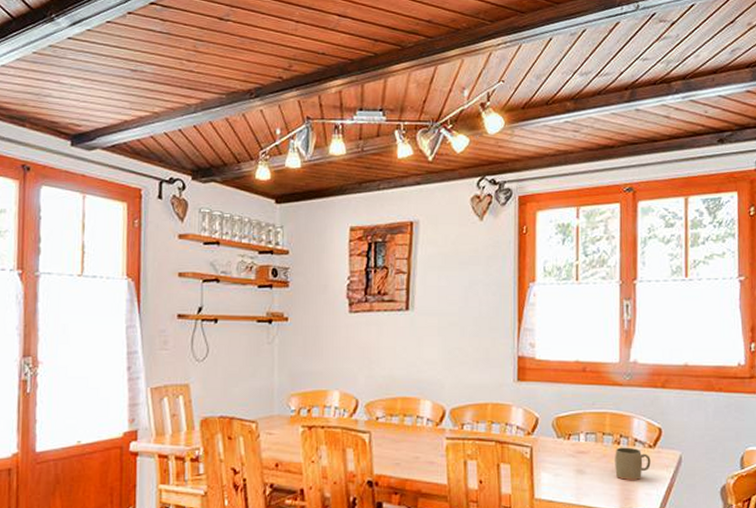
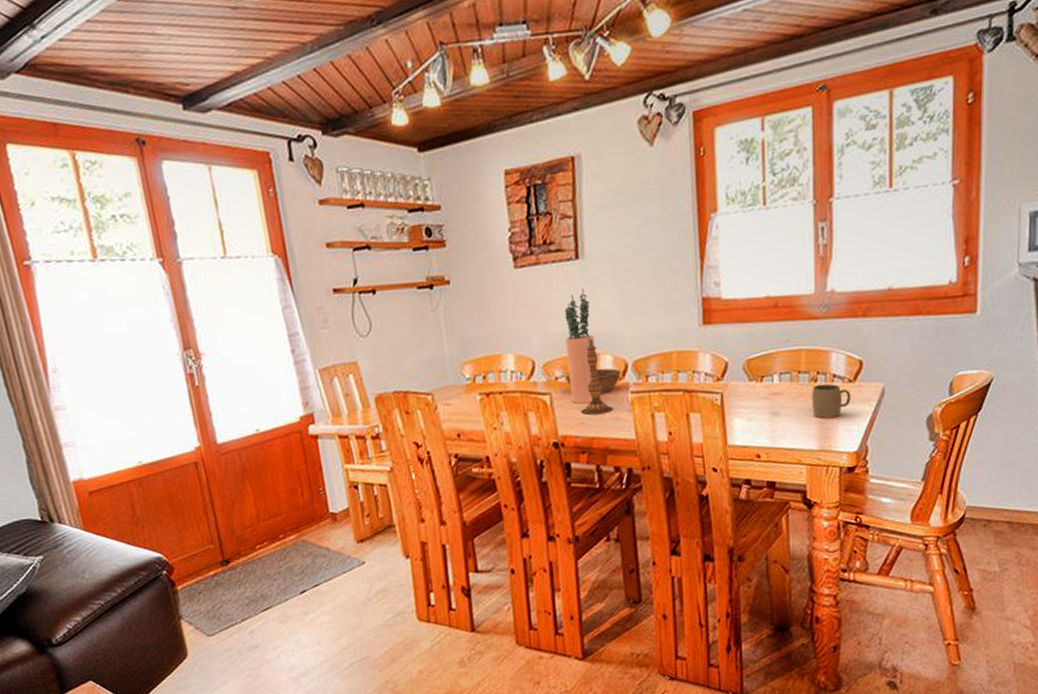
bowl: none [385,414,439,437] -> present [565,368,621,394]
vase: none [389,337,417,445] -> present [564,288,598,405]
candlestick: none [398,382,428,457] -> present [581,337,613,416]

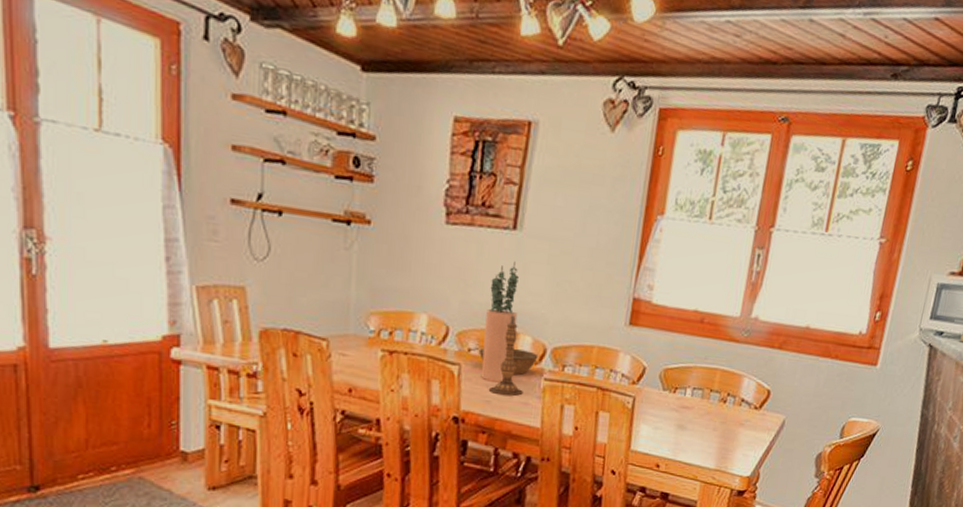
mug: present [812,383,851,418] -> none [716,406,754,440]

